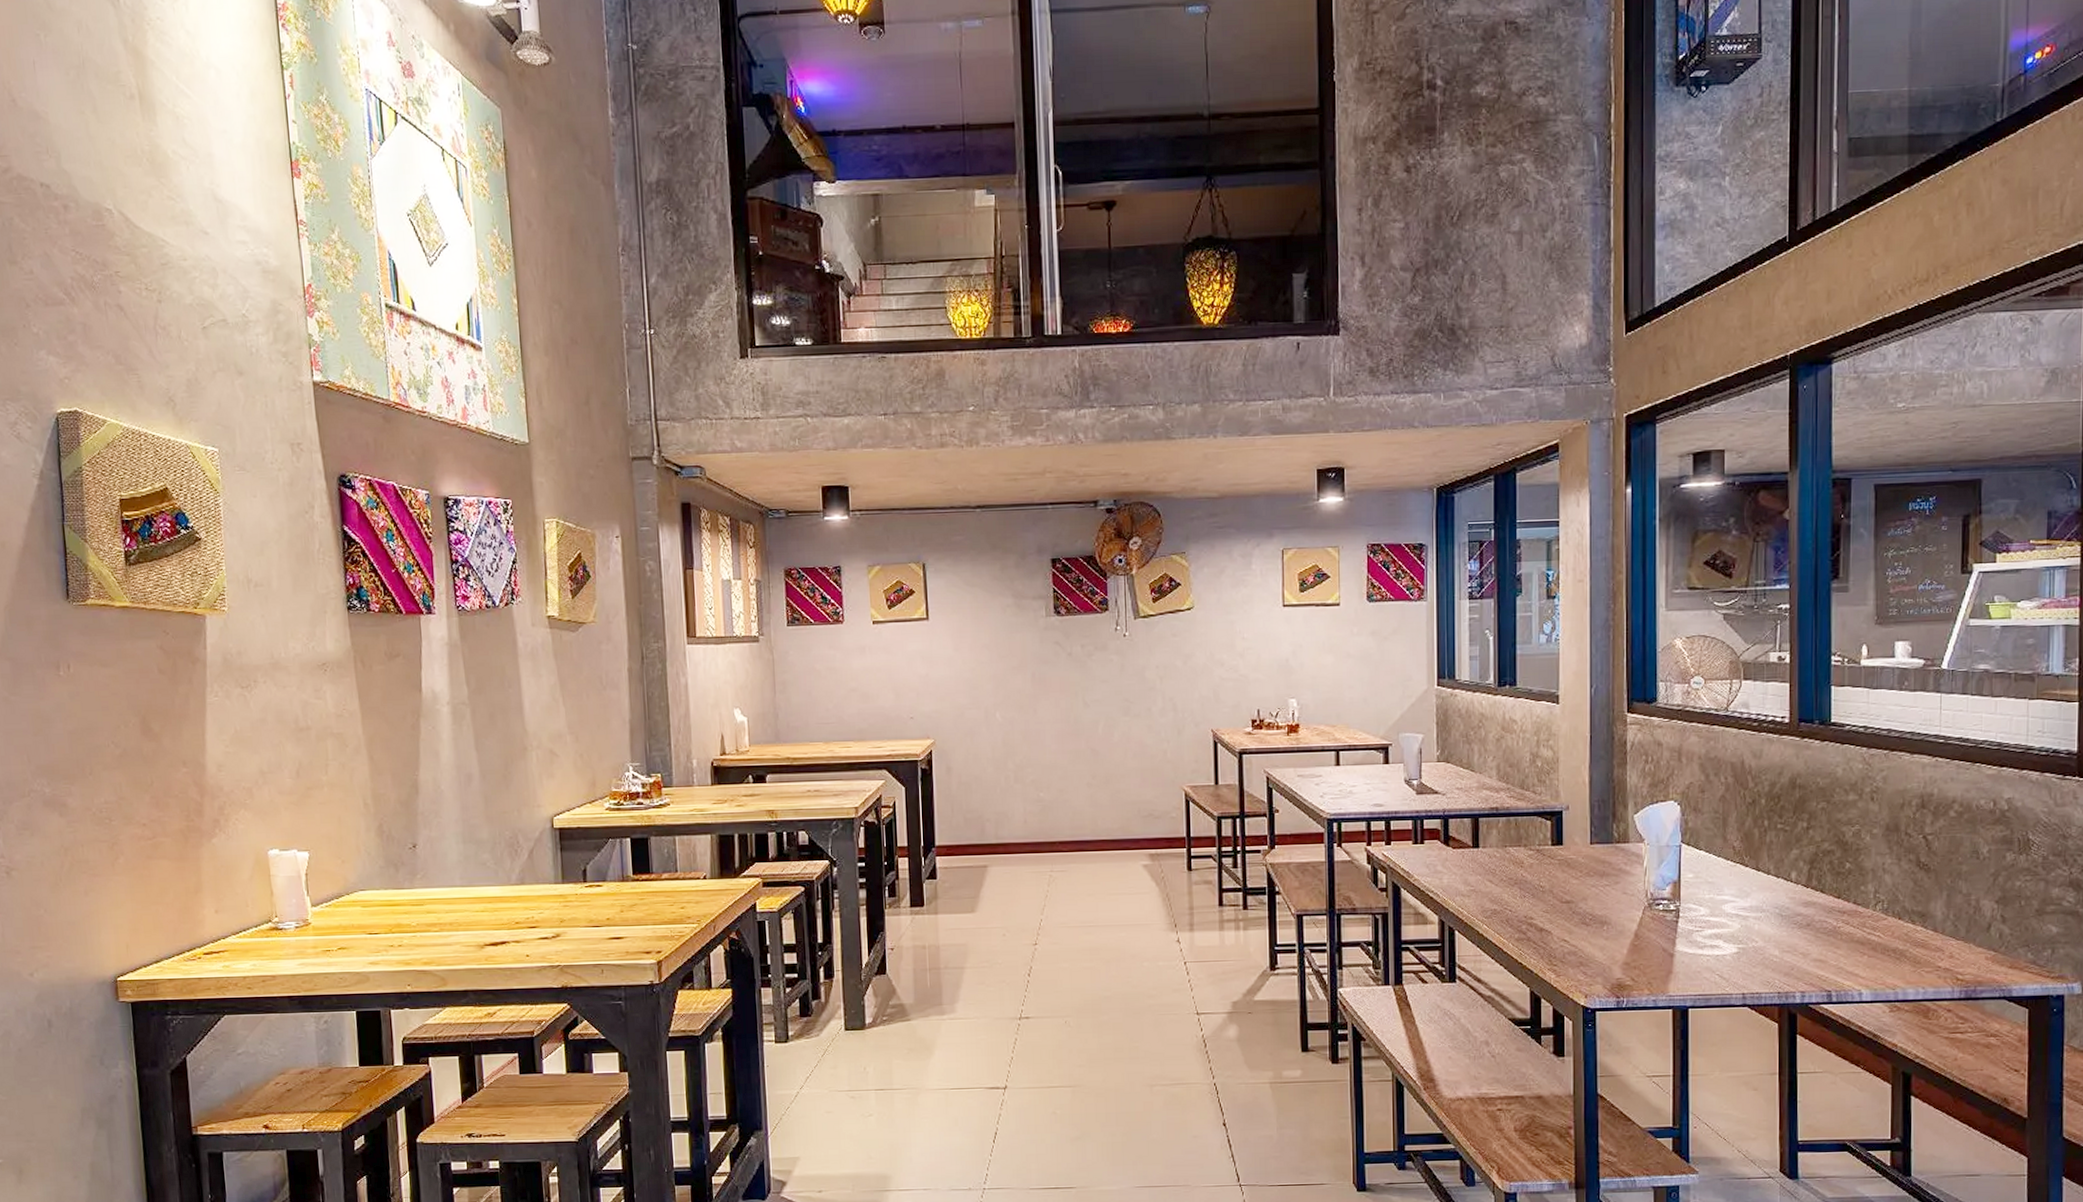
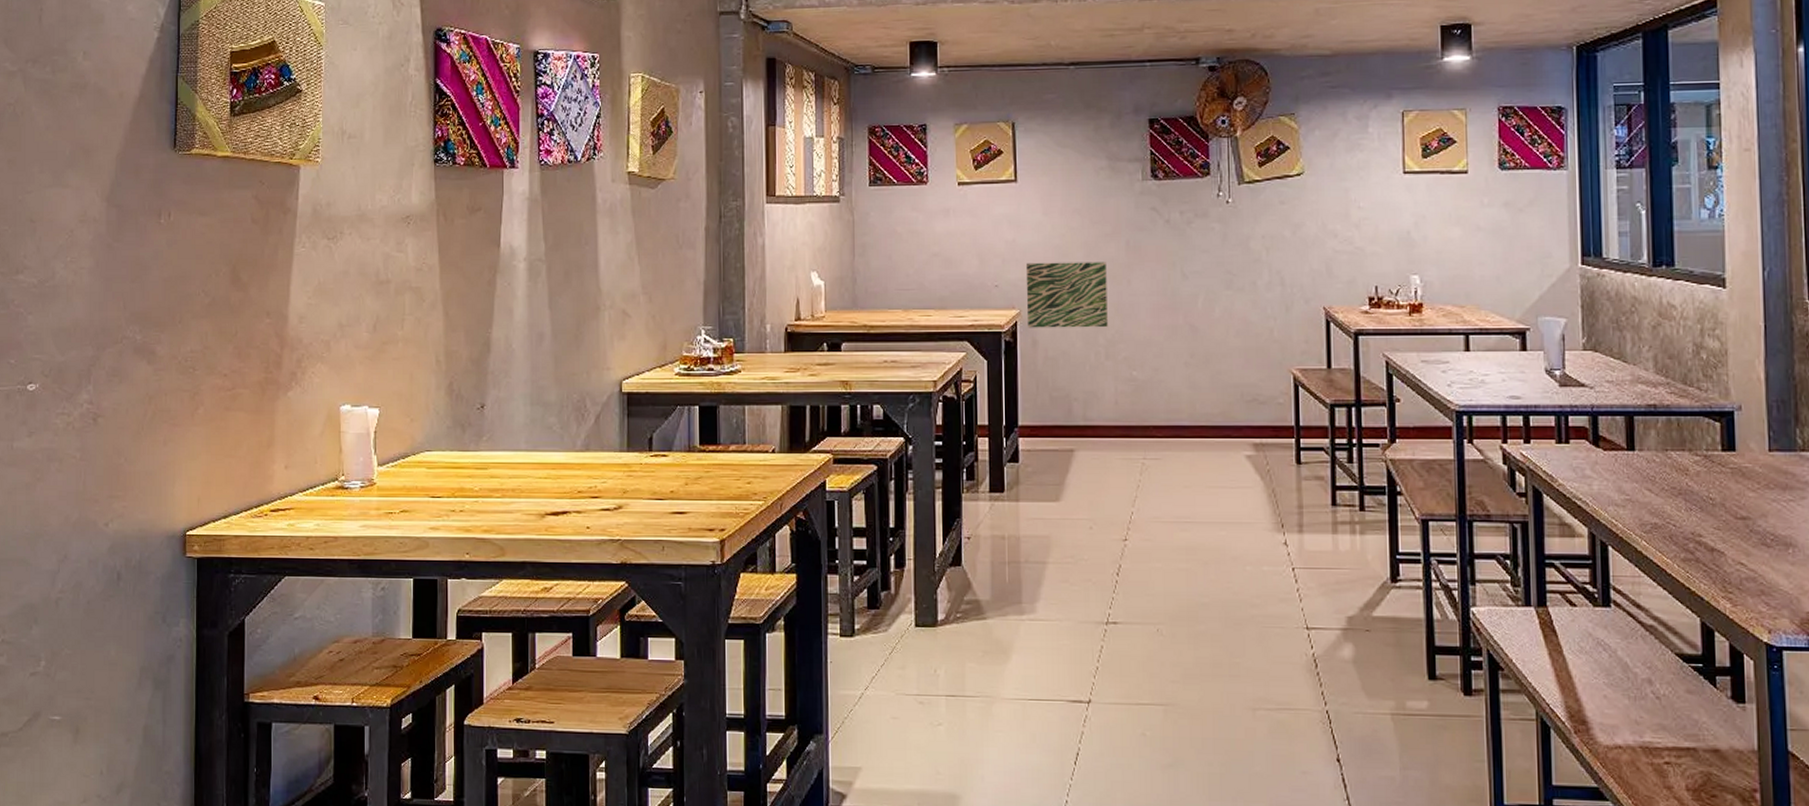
wall art: none [938,693,1016,756] -> present [1025,262,1108,328]

